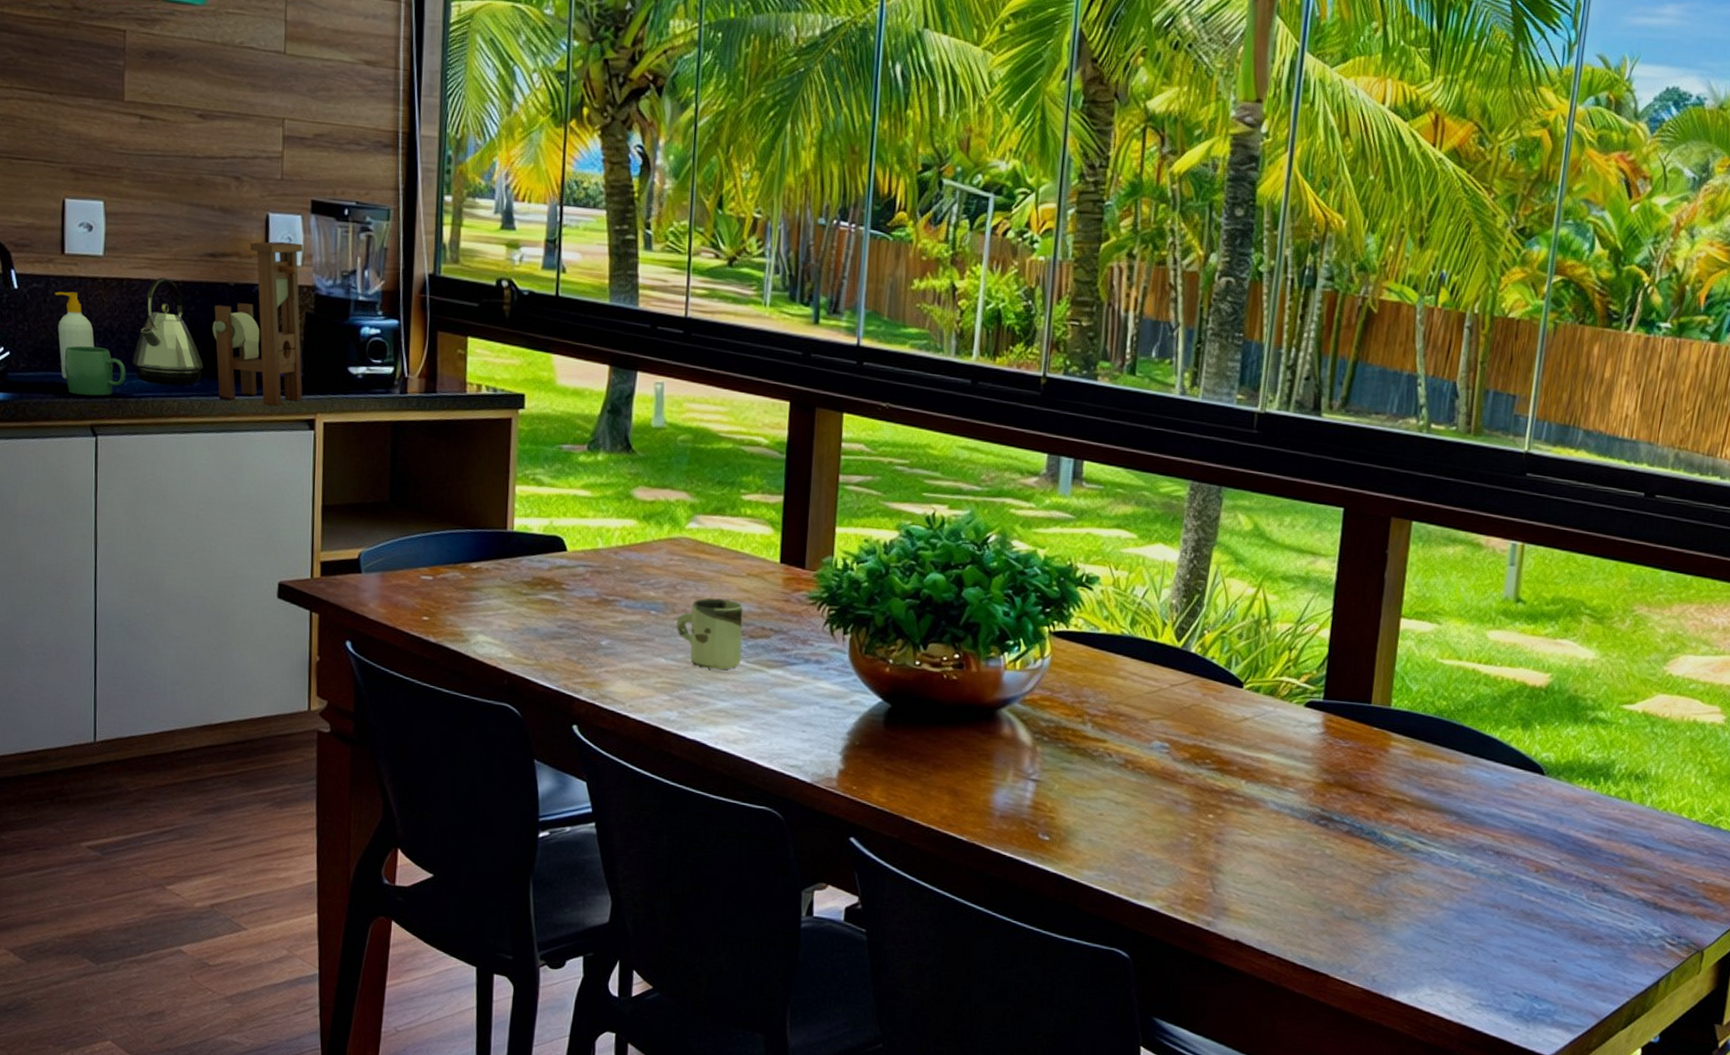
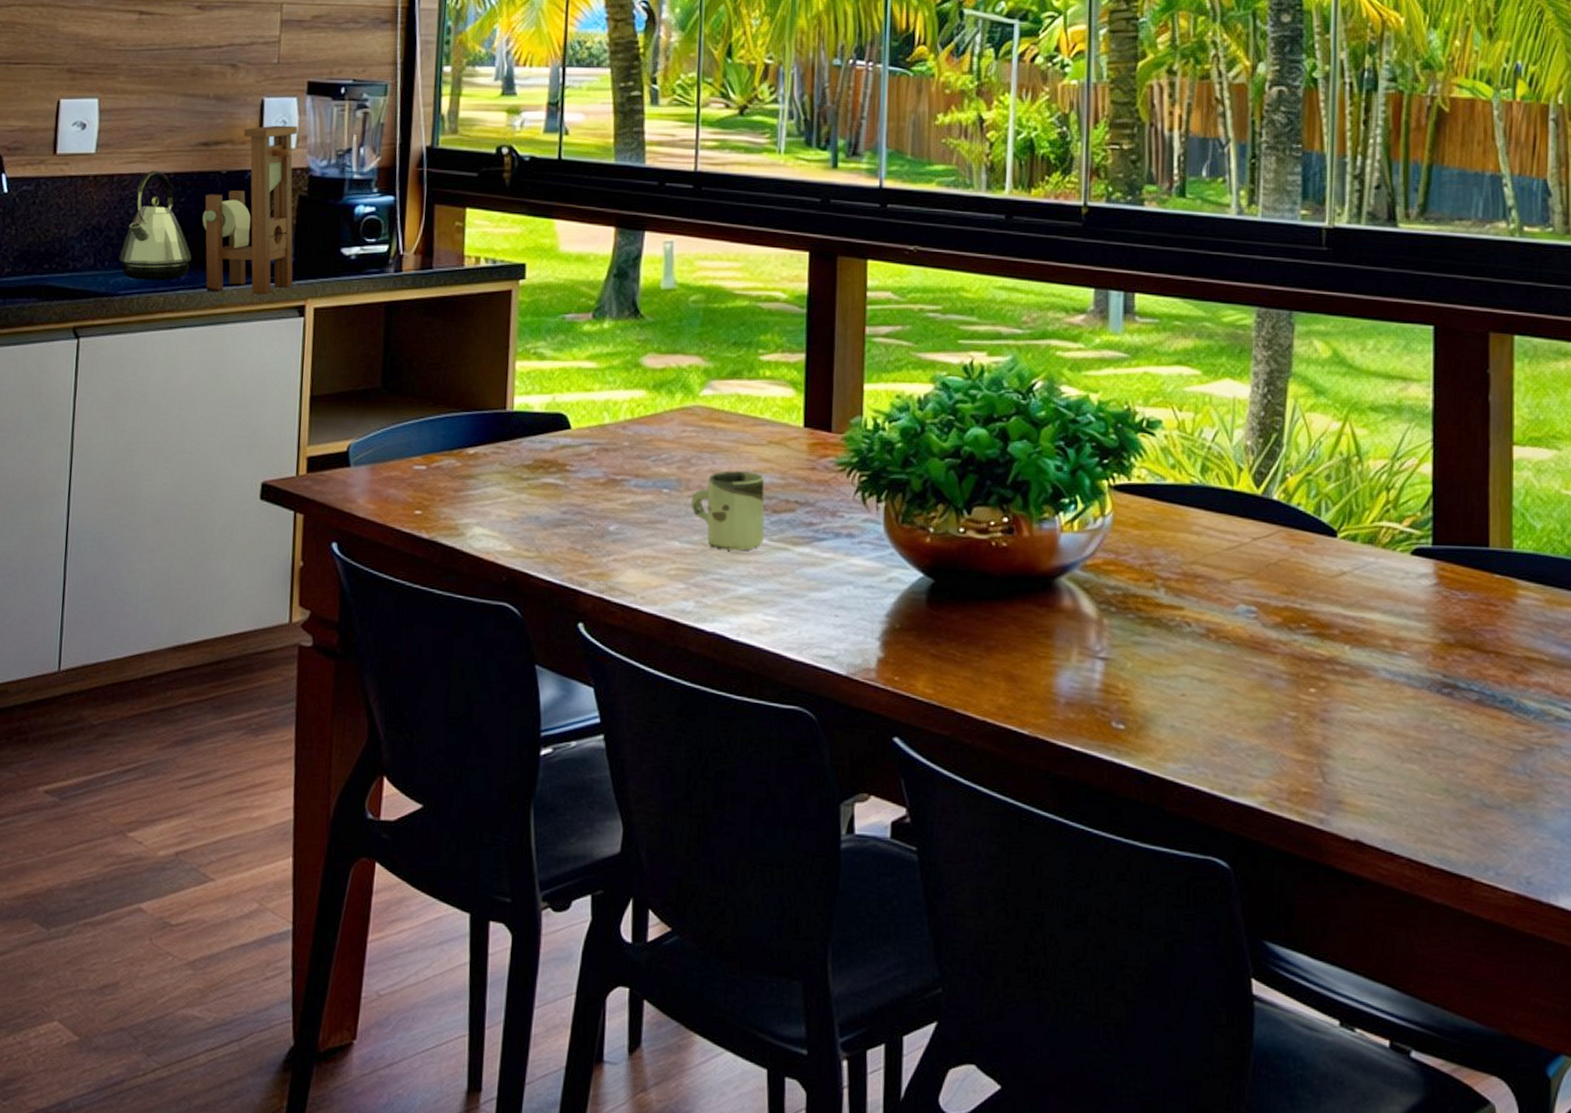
soap bottle: present [55,291,94,380] -> none [44,191,82,282]
mug: present [64,345,126,397] -> none [49,246,112,297]

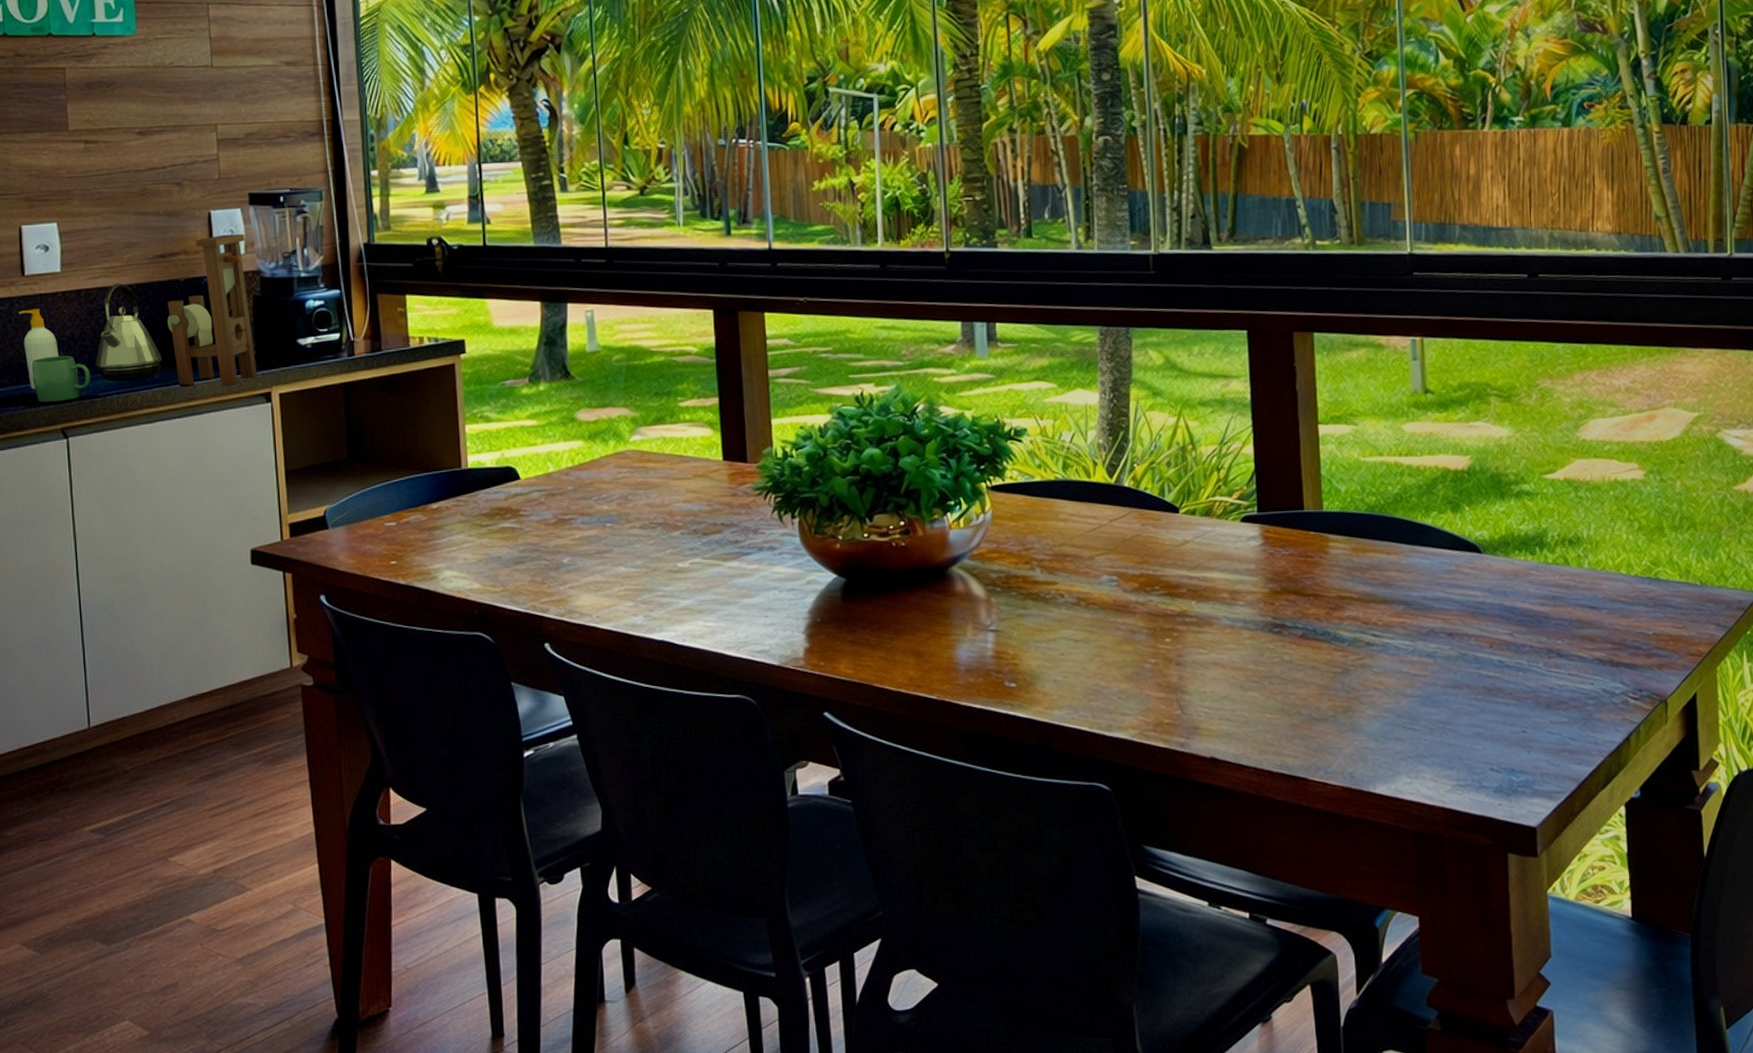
soap bottle: none [44,191,82,282] -> present [18,309,59,390]
mug: none [49,246,112,297] -> present [31,356,91,402]
cup: present [691,471,765,551] -> none [632,502,698,571]

